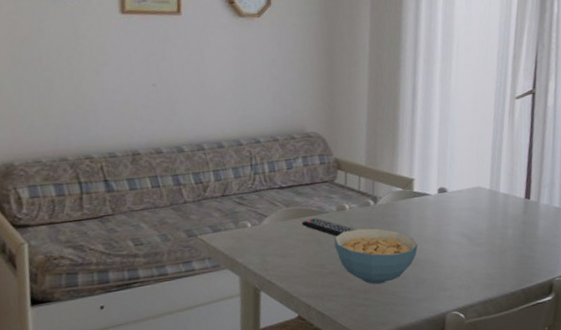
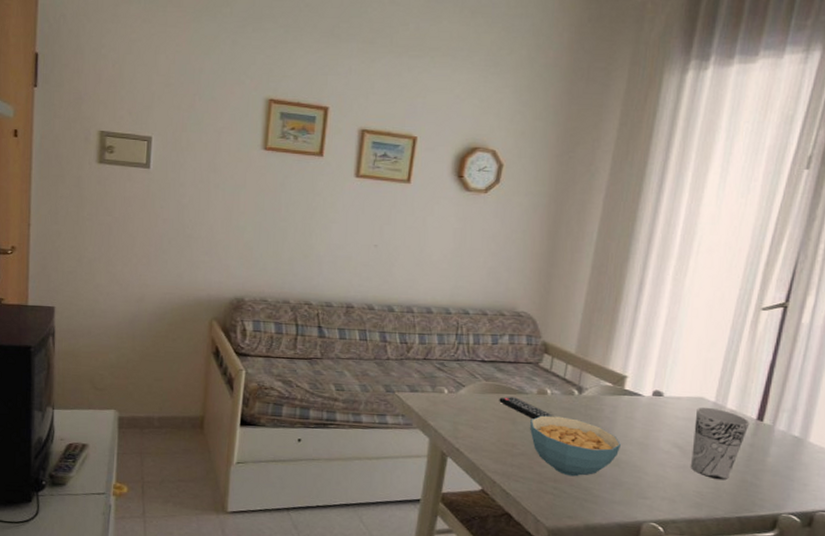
cup: none [476,194,520,259] -> present [691,407,750,480]

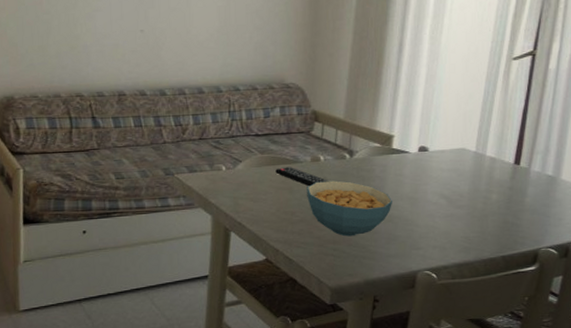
cup: present [691,407,750,480] -> none [457,157,508,224]

